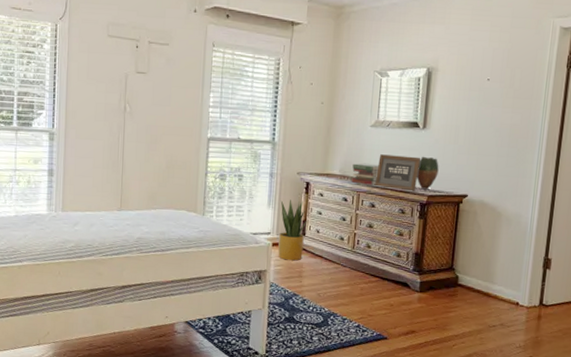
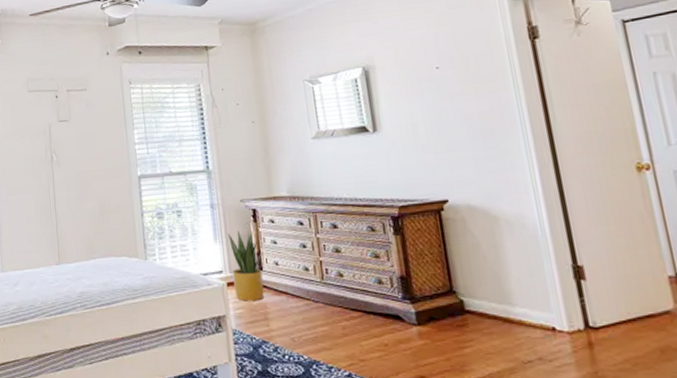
books: present [351,163,379,186] -> none [301,178,333,205]
picture frame: present [374,154,421,191] -> none [329,164,382,205]
vase: present [416,156,439,190] -> none [377,162,405,201]

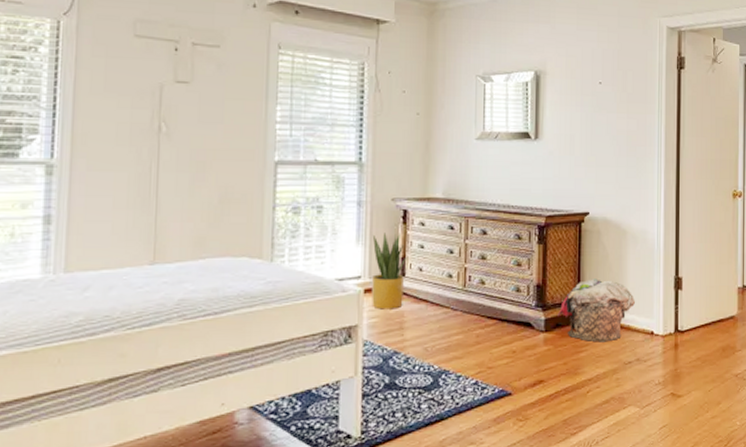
laundry basket: none [429,269,525,338] -> present [557,279,636,343]

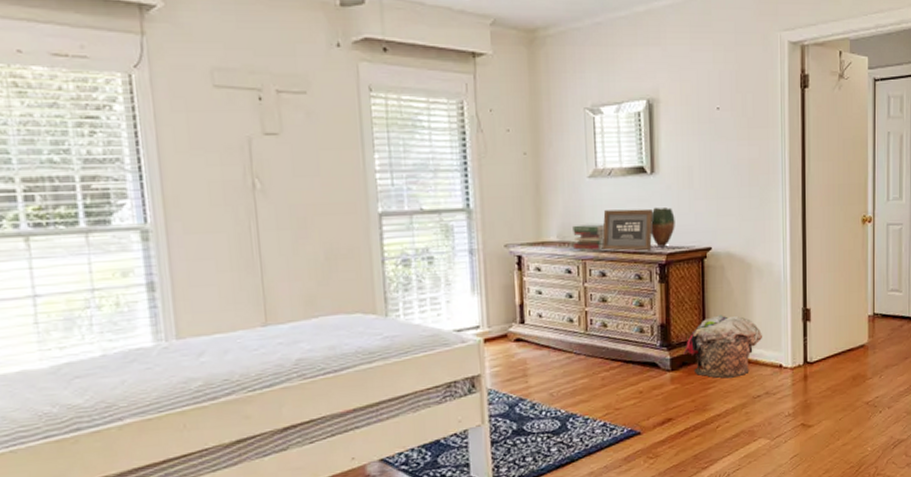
planter: present [372,233,407,310] -> none [487,279,525,358]
books: none [457,182,489,209] -> present [572,223,605,251]
picture frame: none [484,171,536,212] -> present [602,208,654,252]
vase: none [531,171,556,210] -> present [650,207,675,248]

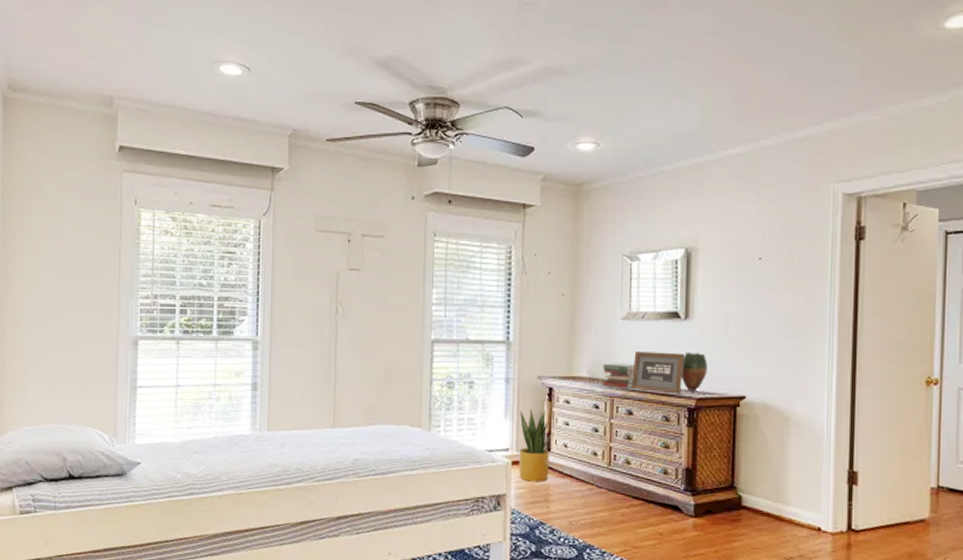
planter: none [487,279,525,358] -> present [519,409,553,482]
laundry basket: present [683,315,763,379] -> none [708,466,800,534]

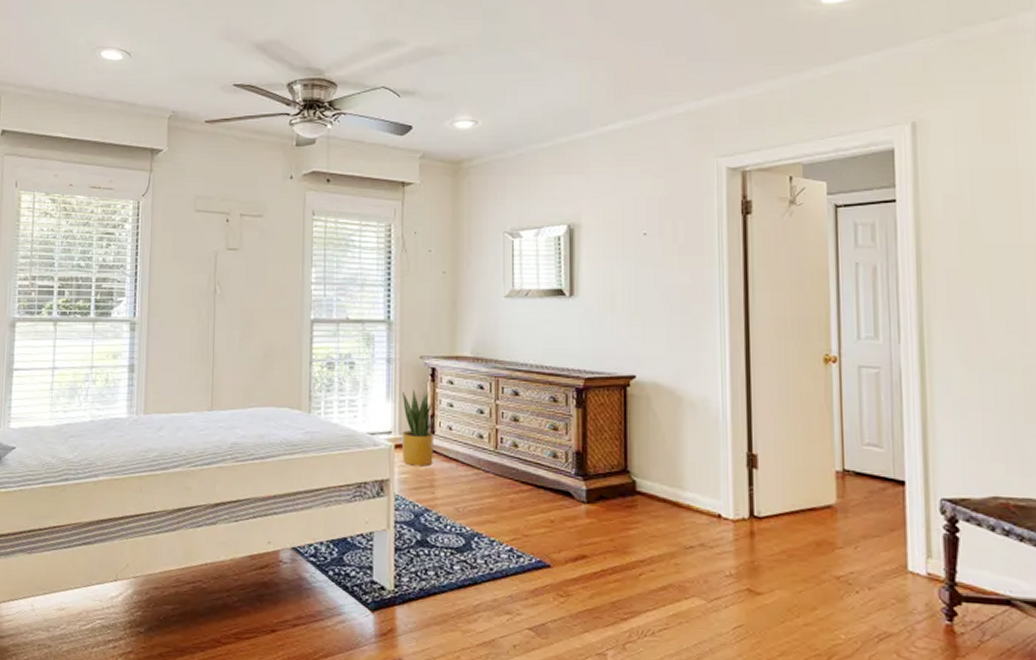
books: present [603,362,635,390] -> none [487,341,520,369]
picture frame: present [630,351,685,394] -> none [515,330,572,374]
vase: present [680,351,708,392] -> none [567,329,595,371]

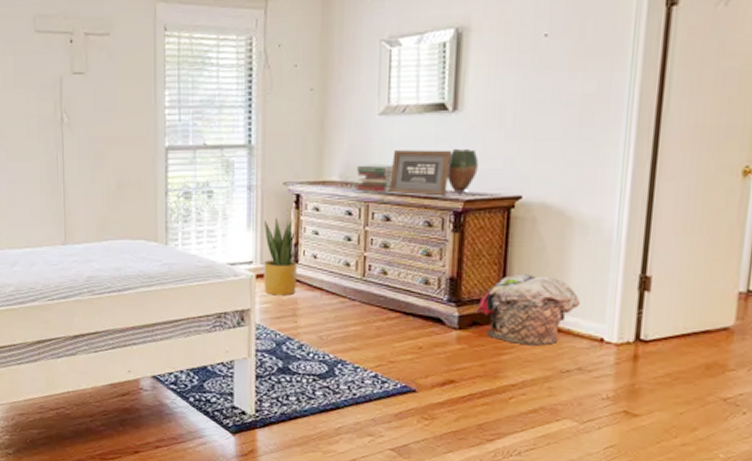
books: none [487,341,520,369] -> present [356,163,394,193]
picture frame: none [515,330,572,374] -> present [388,150,453,196]
vase: none [567,329,595,371] -> present [446,148,479,193]
laundry basket: none [601,449,697,521] -> present [475,273,581,346]

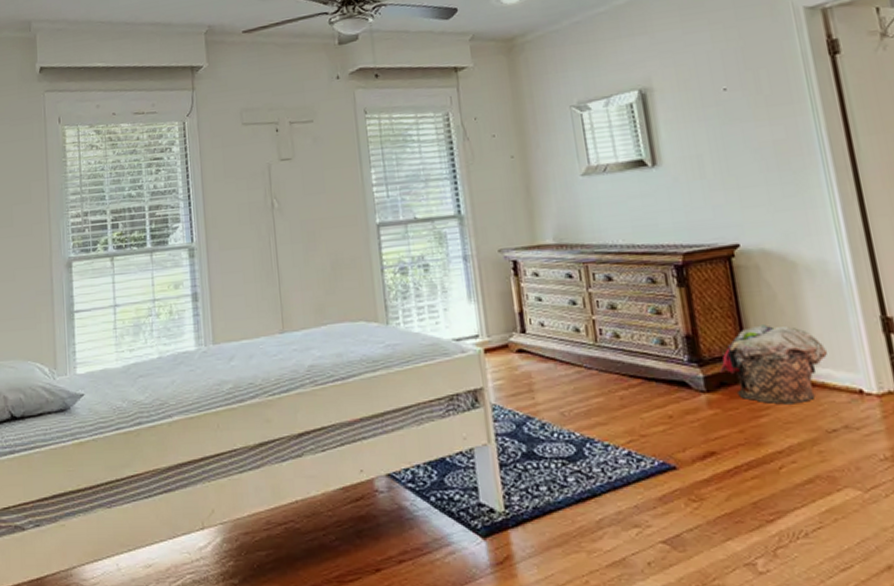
planter: present [263,218,300,296] -> none [484,286,529,371]
books: present [356,163,394,193] -> none [569,222,607,253]
picture frame: present [388,150,453,196] -> none [602,204,664,252]
vase: present [446,148,479,193] -> none [658,201,690,247]

